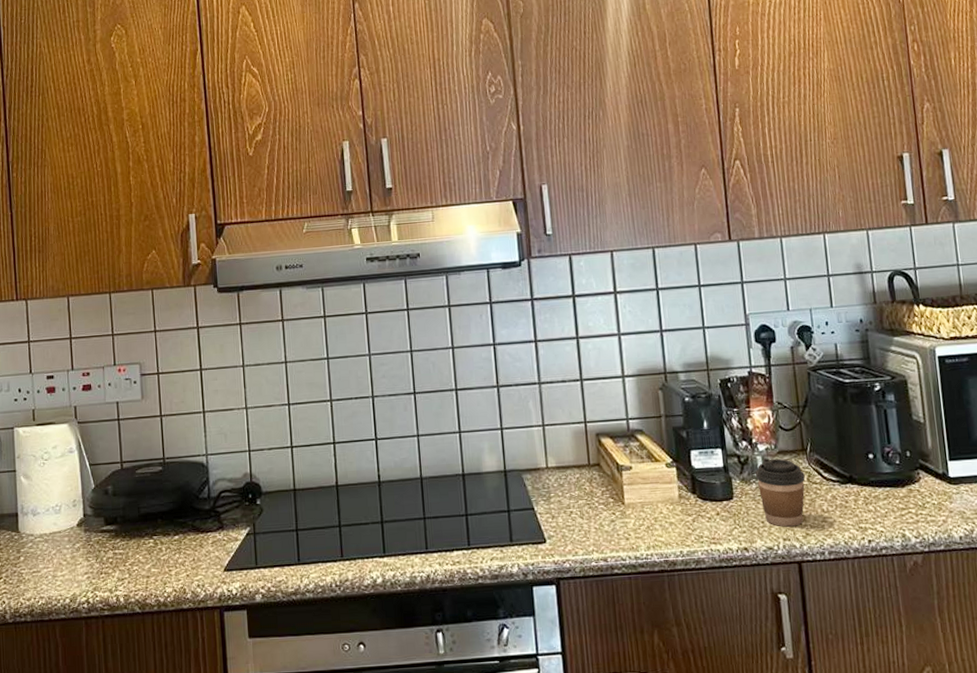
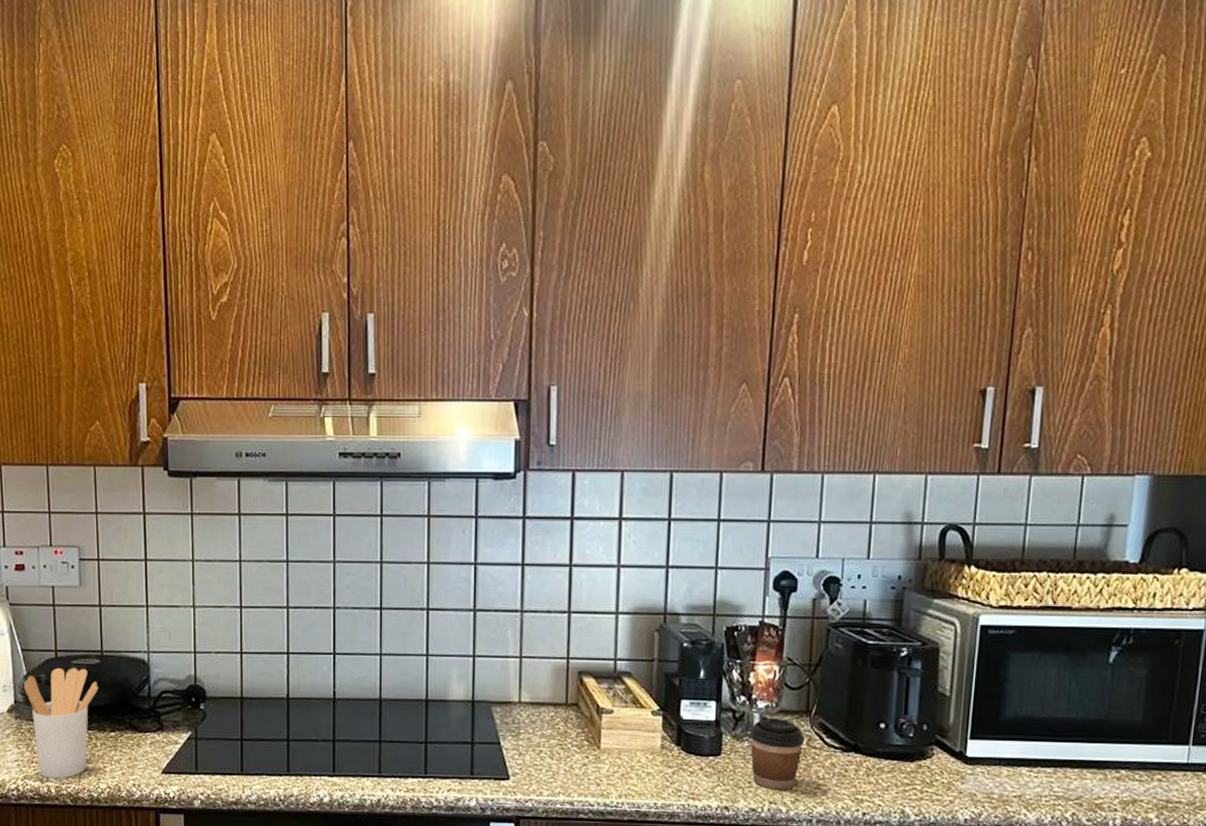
utensil holder: none [92,476,162,588] -> present [24,667,99,779]

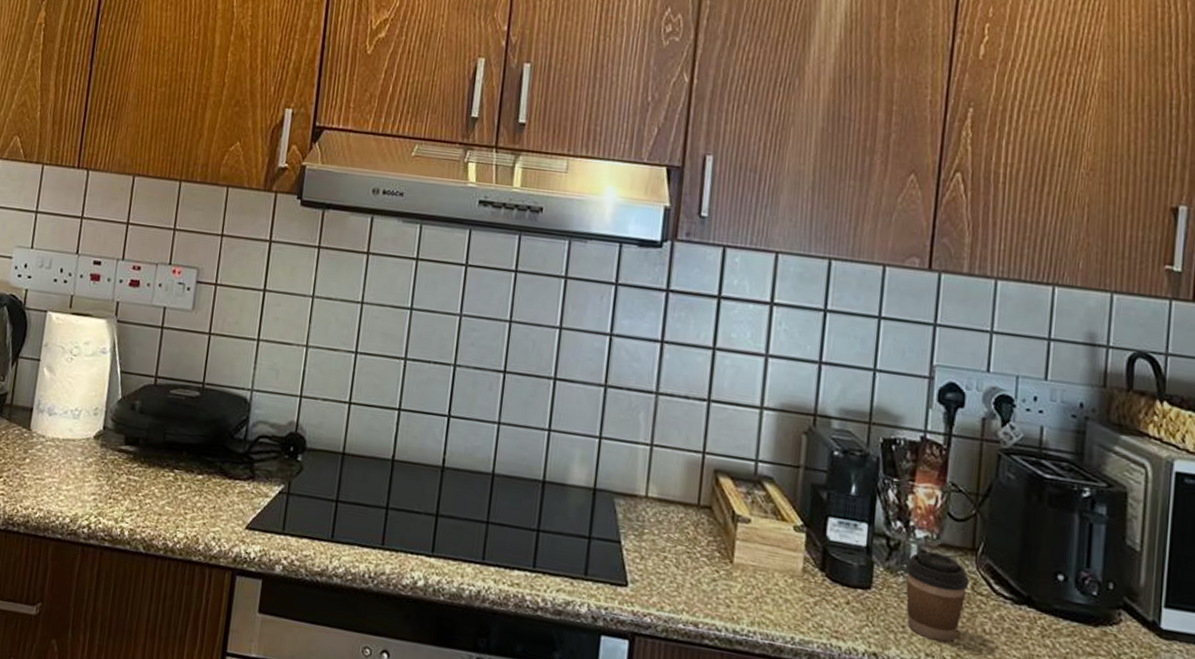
utensil holder: present [24,667,99,779] -> none [115,395,194,521]

